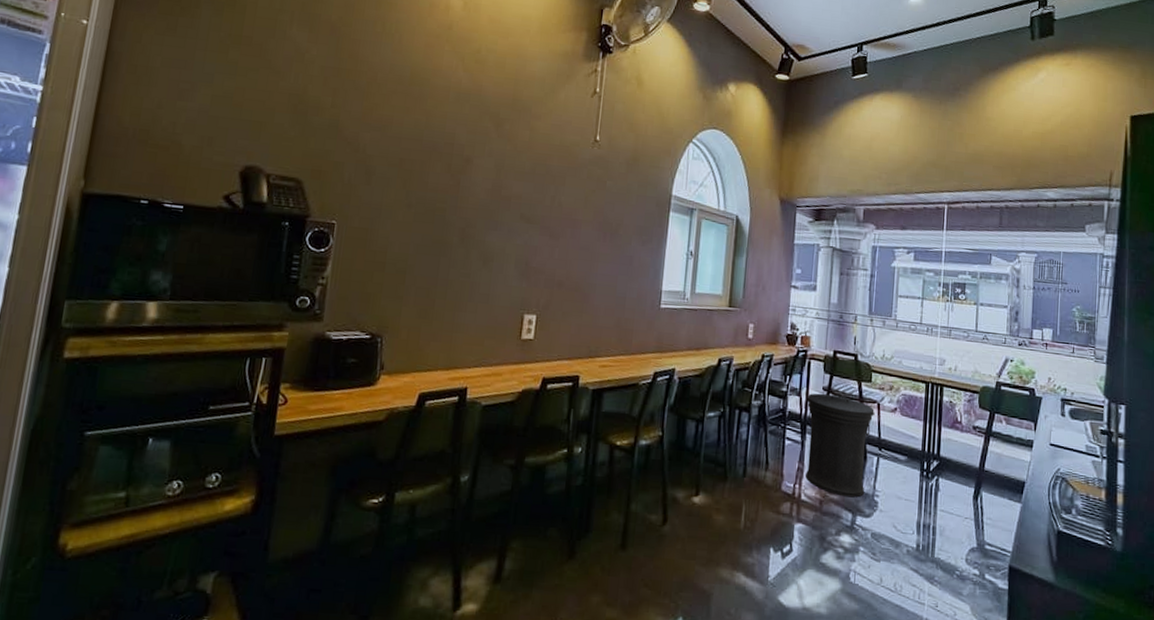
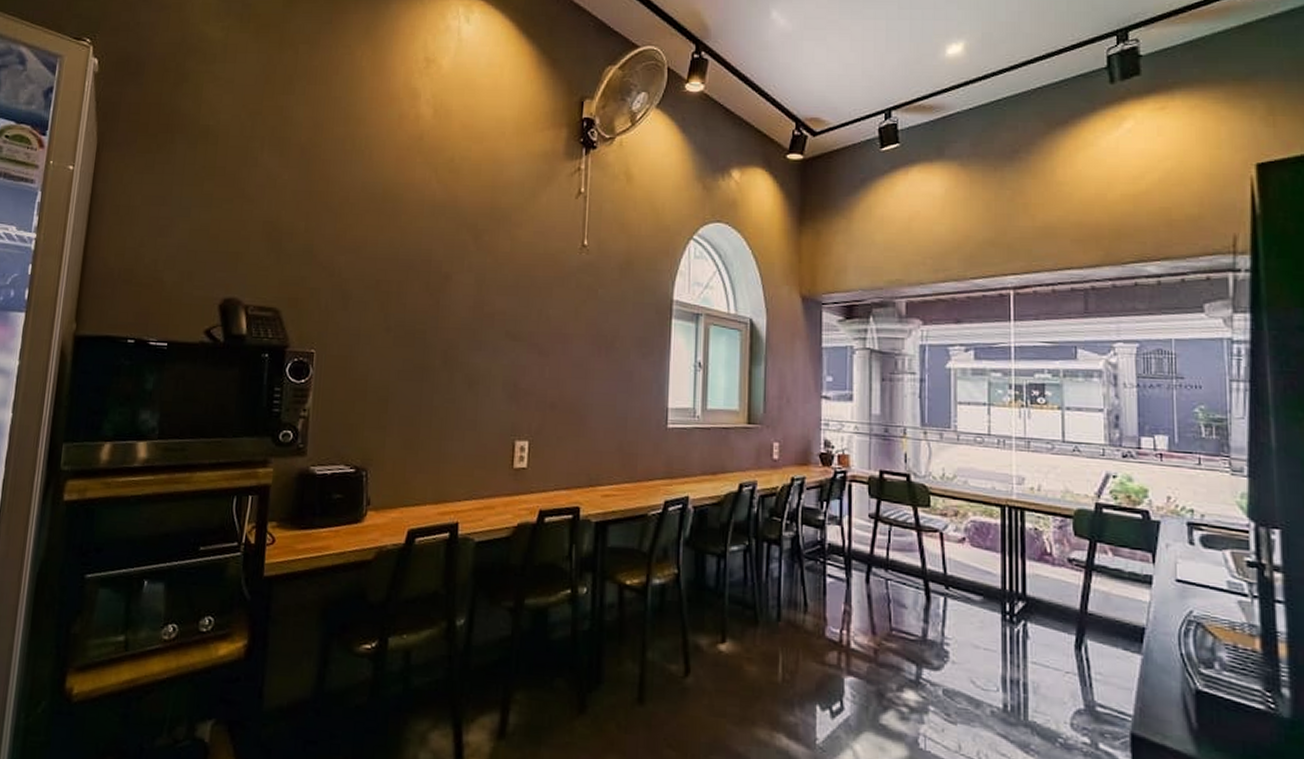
trash can: present [806,393,875,498] -> none [849,521,936,646]

